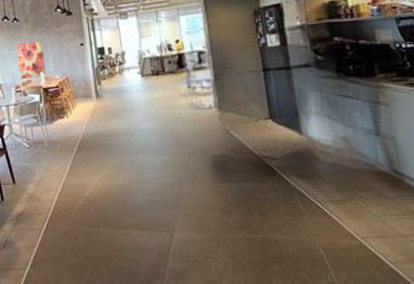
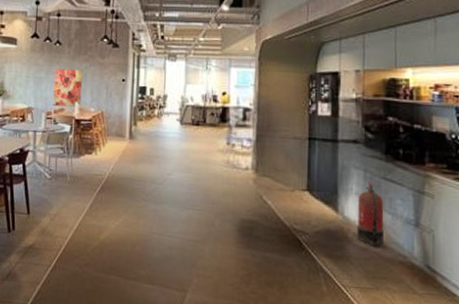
fire extinguisher: none [318,101,350,161] -> present [357,182,385,247]

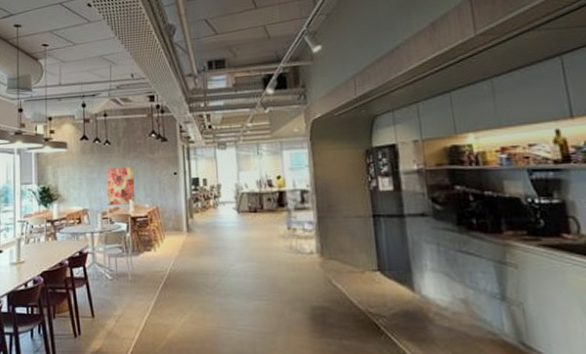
fire extinguisher: present [357,182,385,247] -> none [434,256,470,326]

